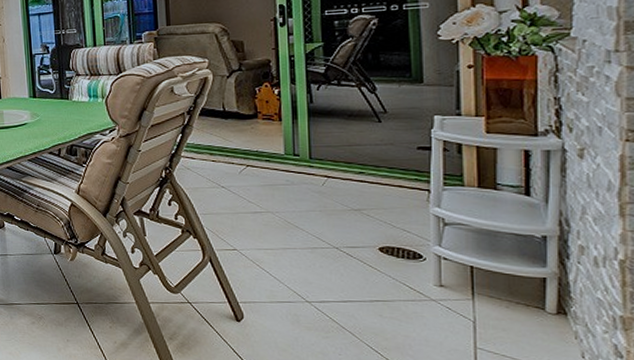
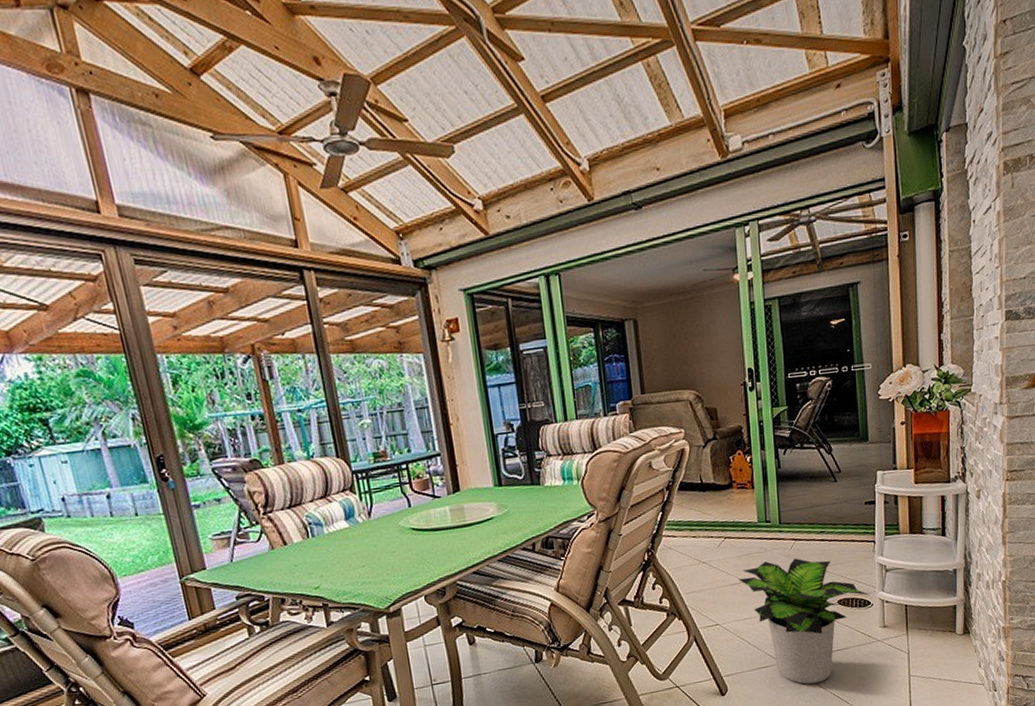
potted plant: none [260,195,423,332] -> present [738,558,871,684]

